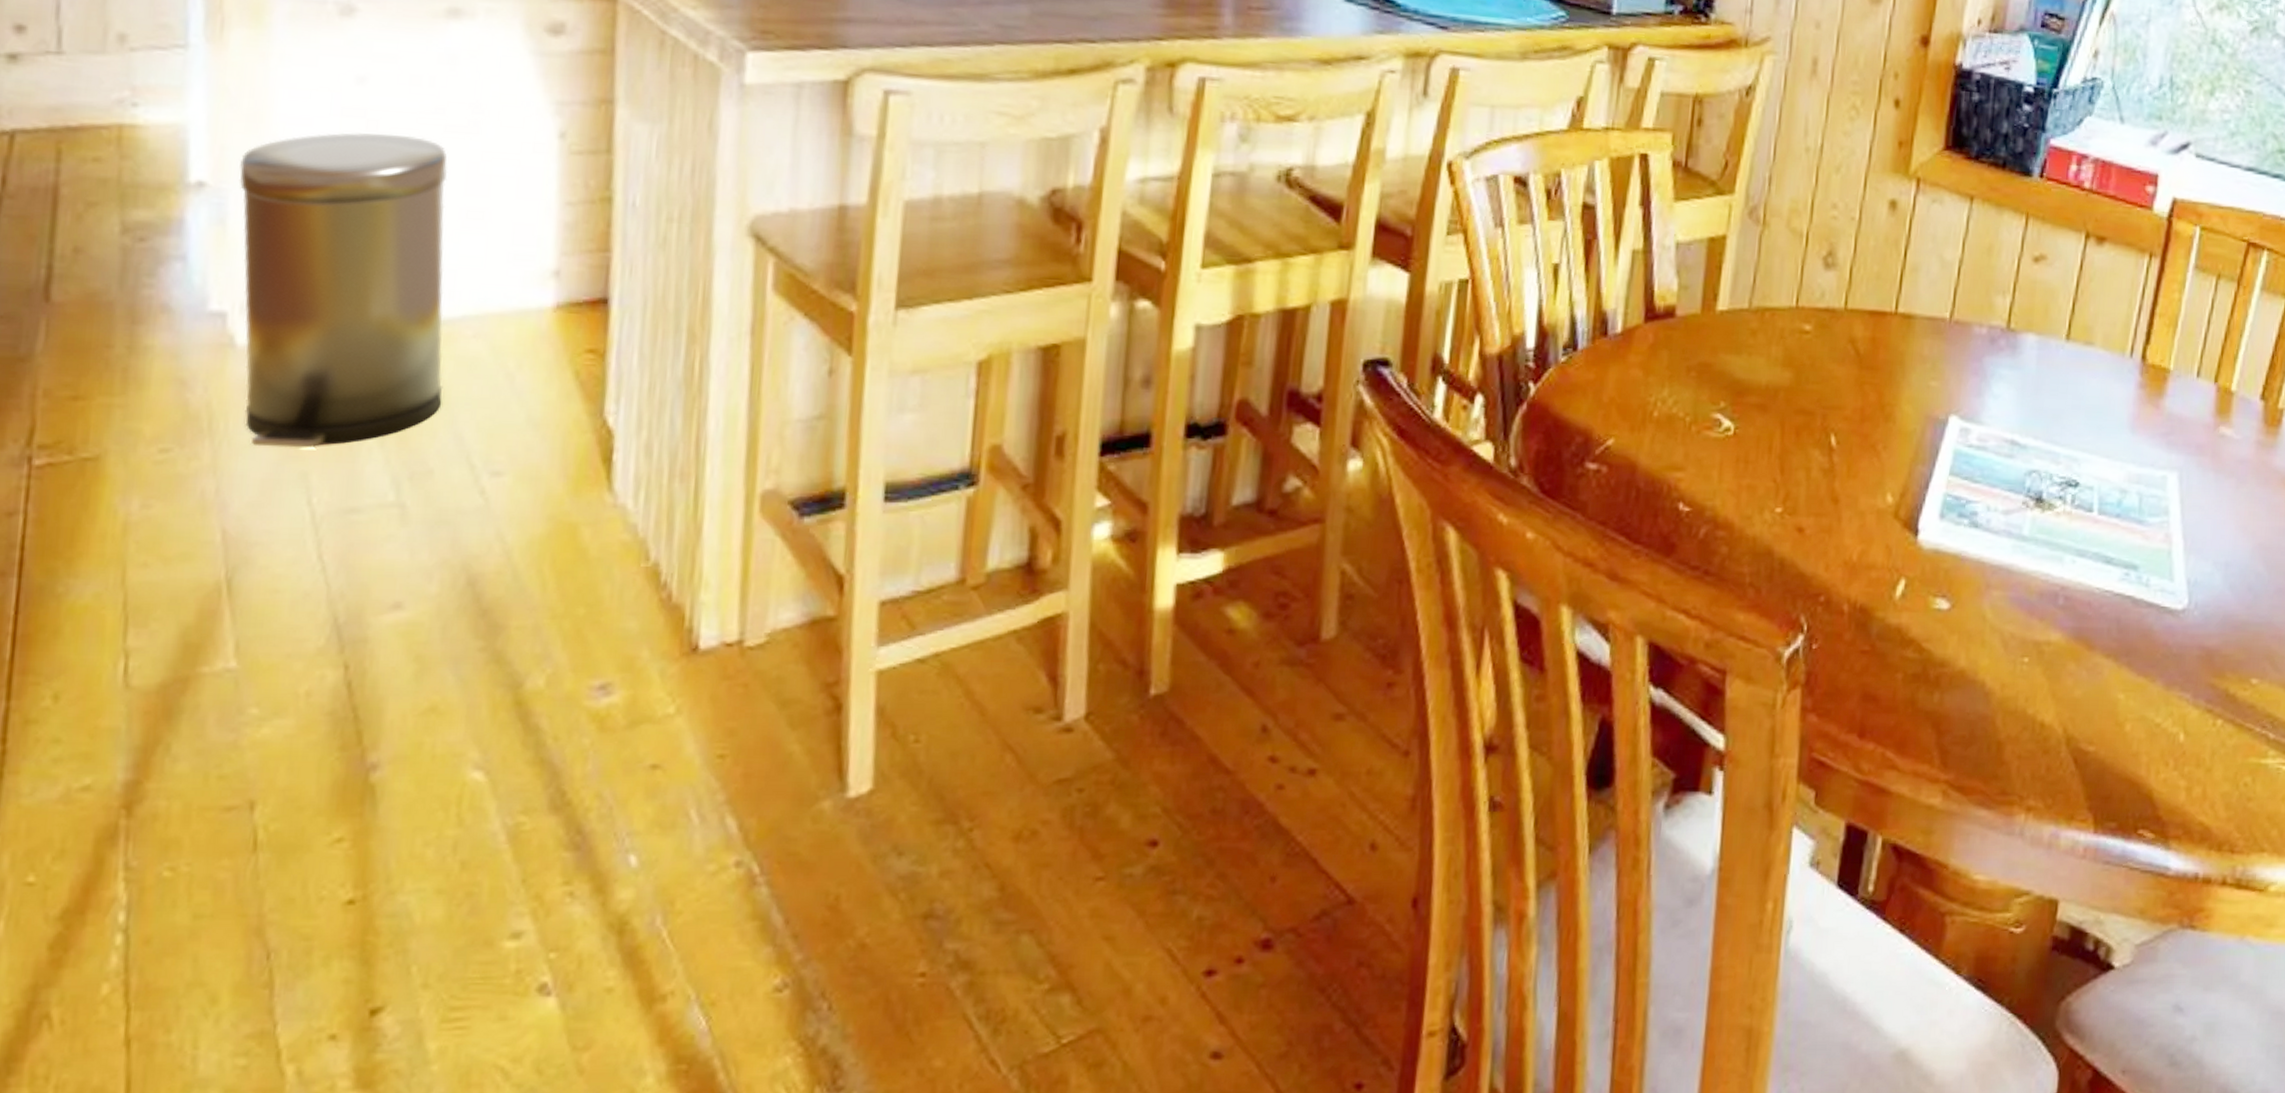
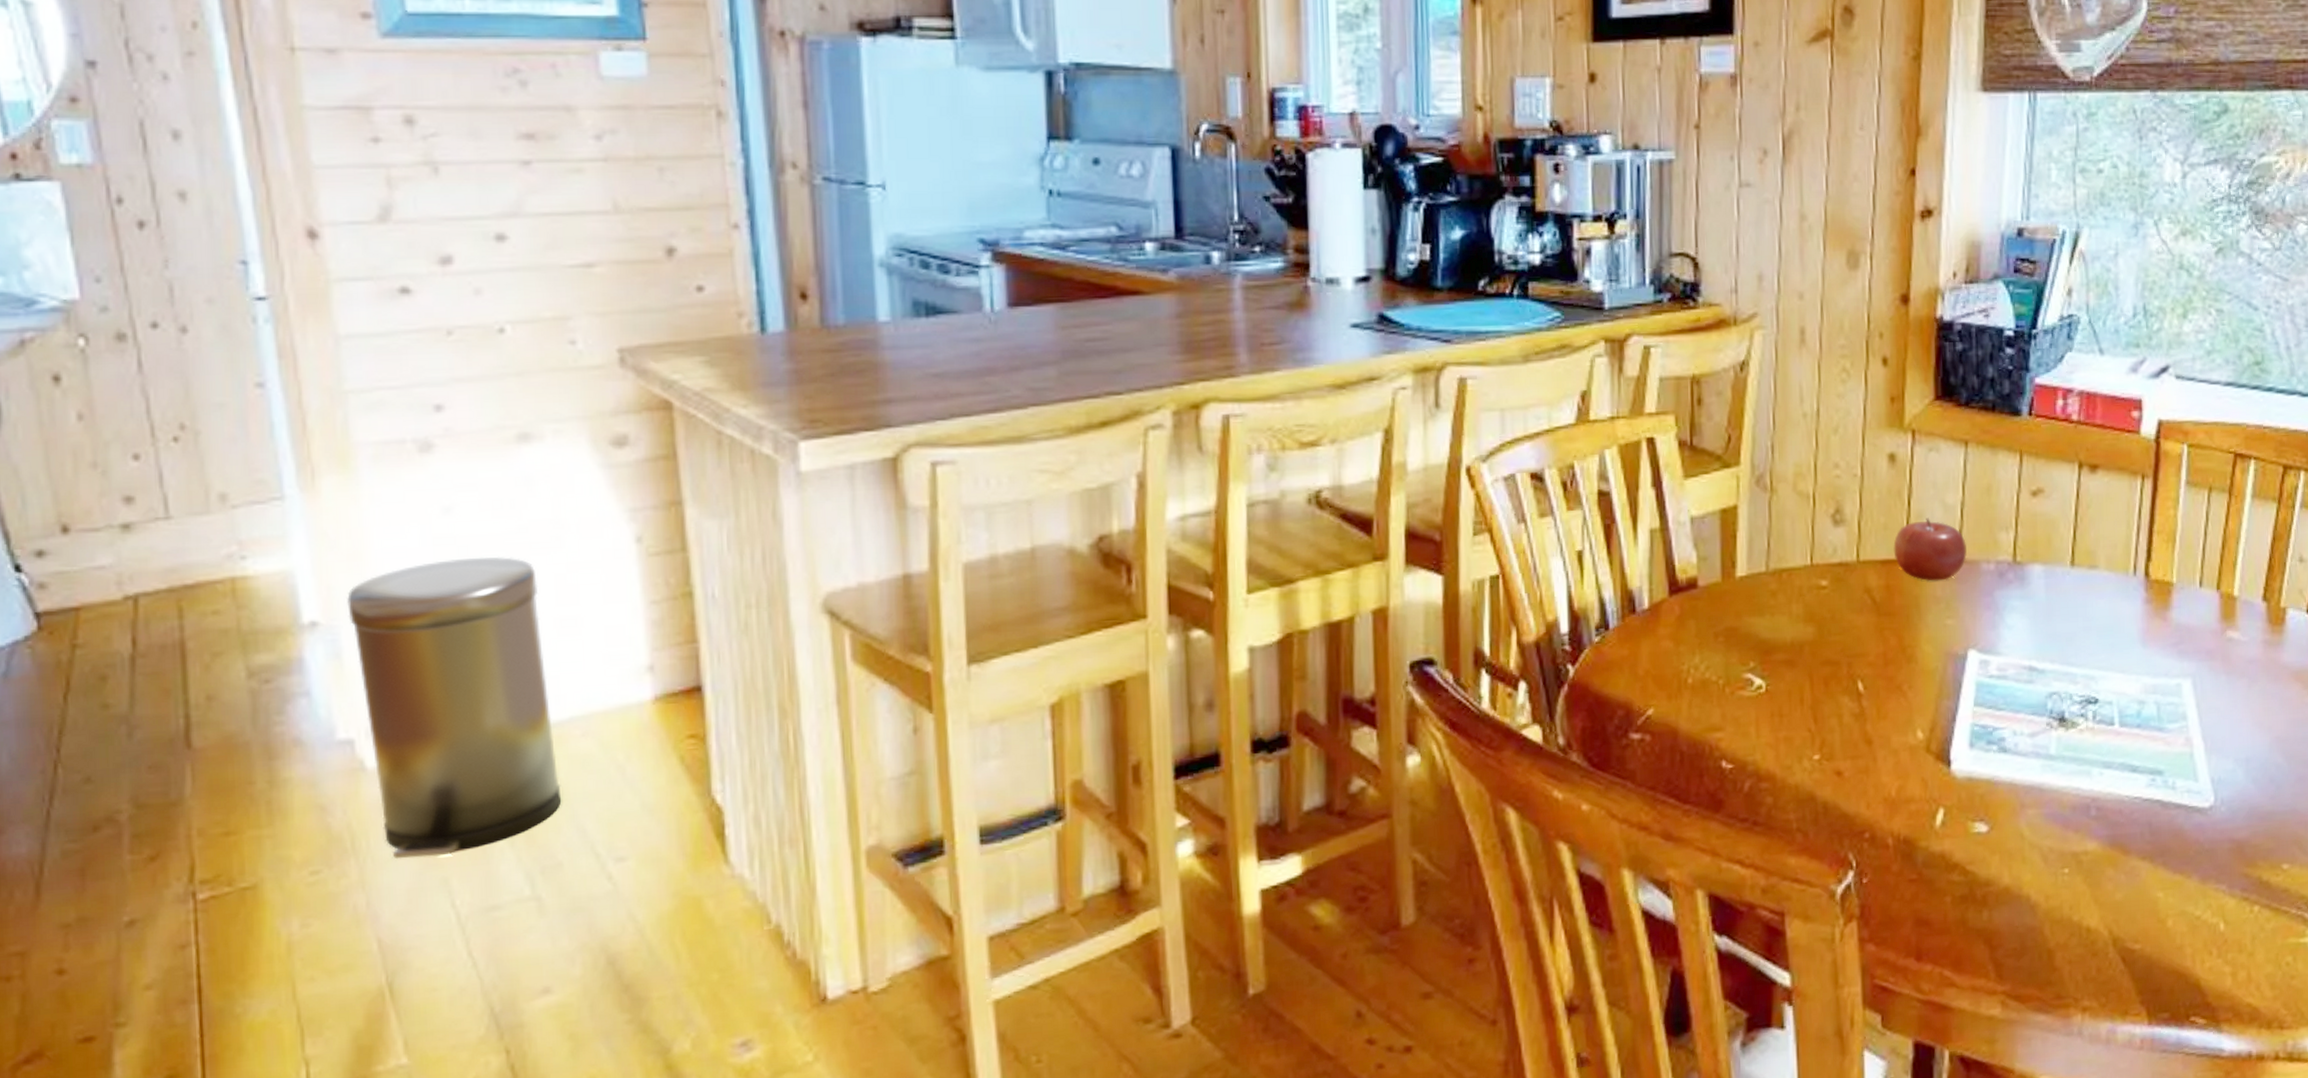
fruit: none [1883,272,1960,340] -> present [1893,518,1967,582]

